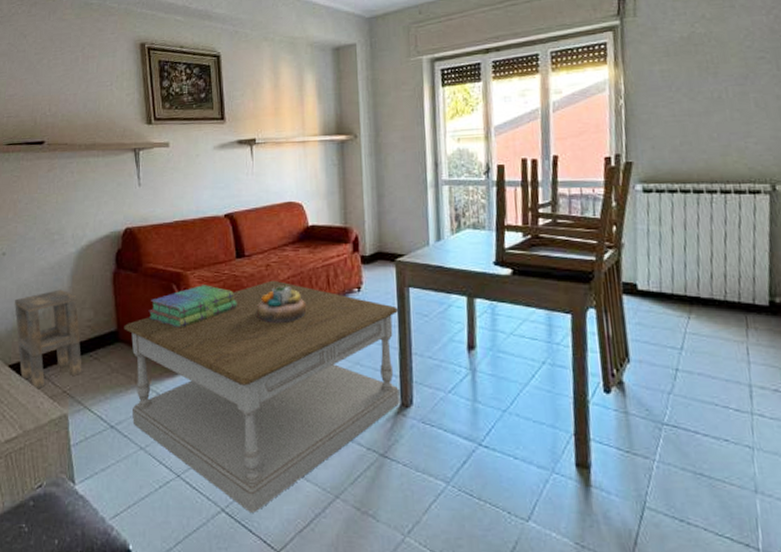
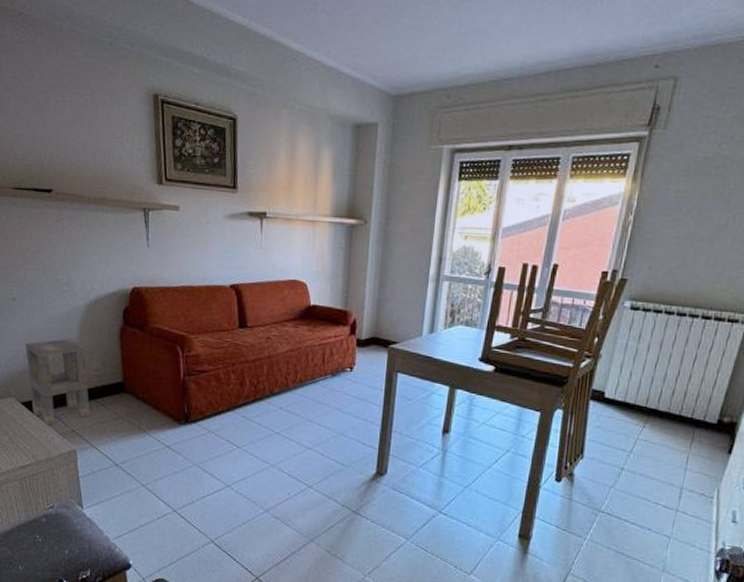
coffee table: present [124,280,400,512] -> none [129,352,386,546]
stack of books: present [148,285,237,329] -> none [153,349,237,387]
decorative bowl: present [256,284,307,324] -> none [254,357,301,393]

